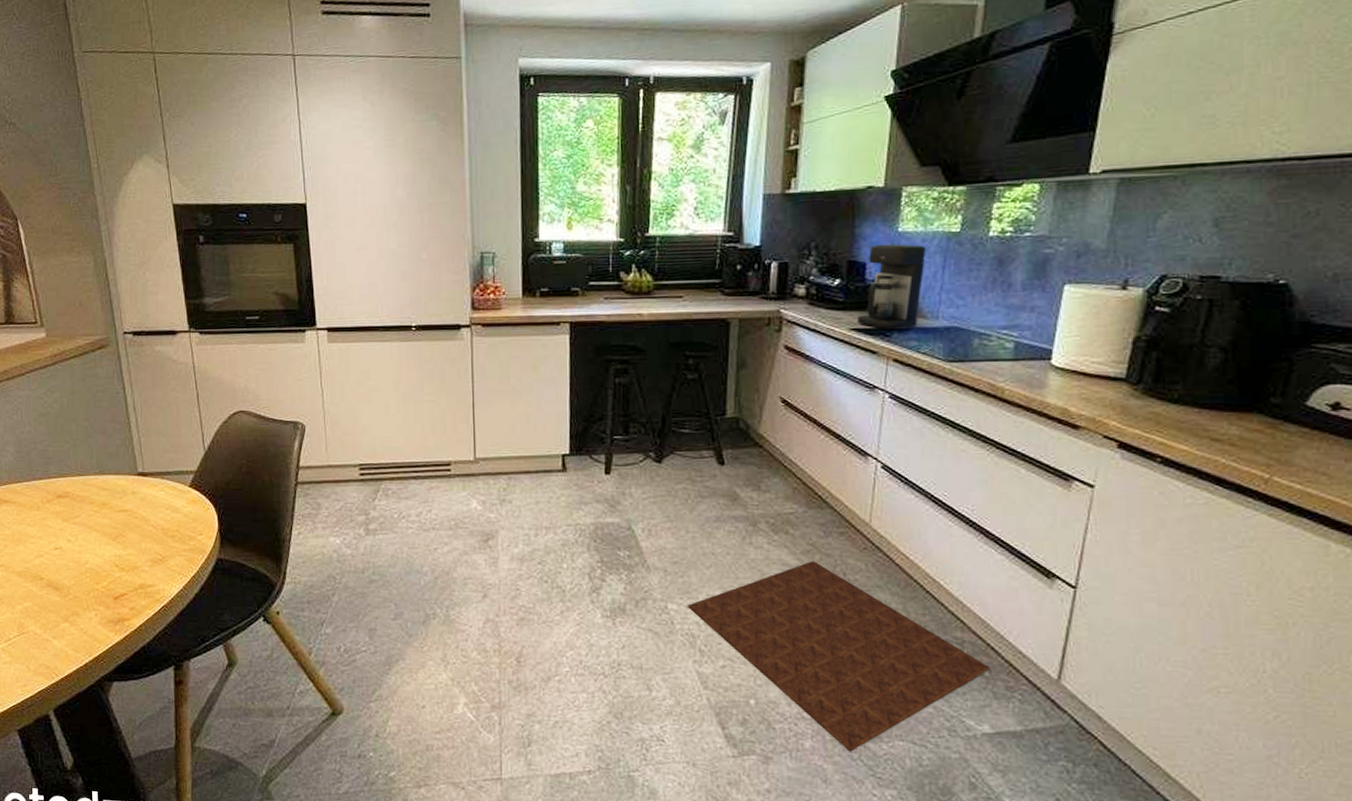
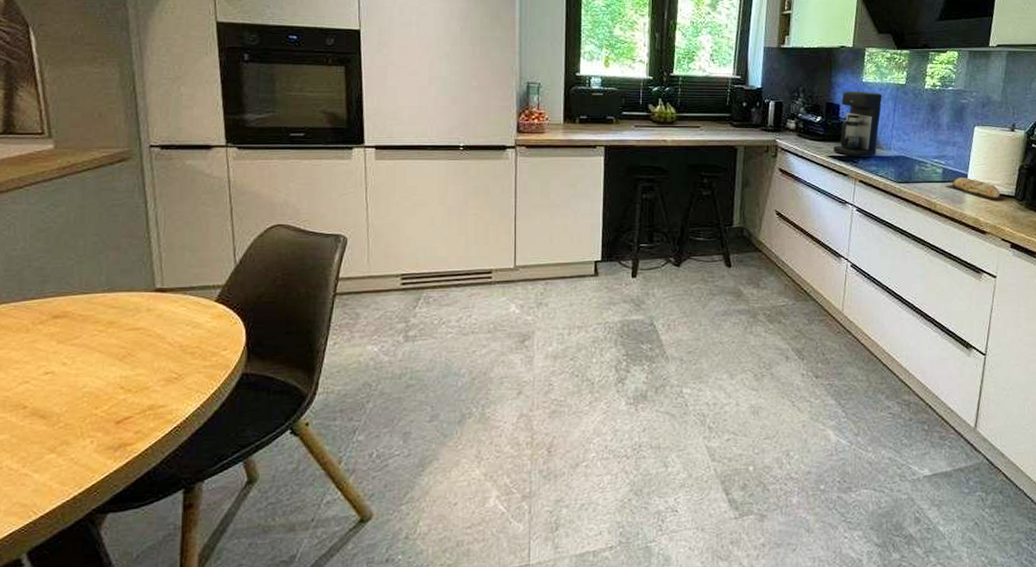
doormat: present [688,561,990,751] -> none [700,345,929,502]
bread loaf: none [1015,354,1116,386] -> present [943,178,1009,202]

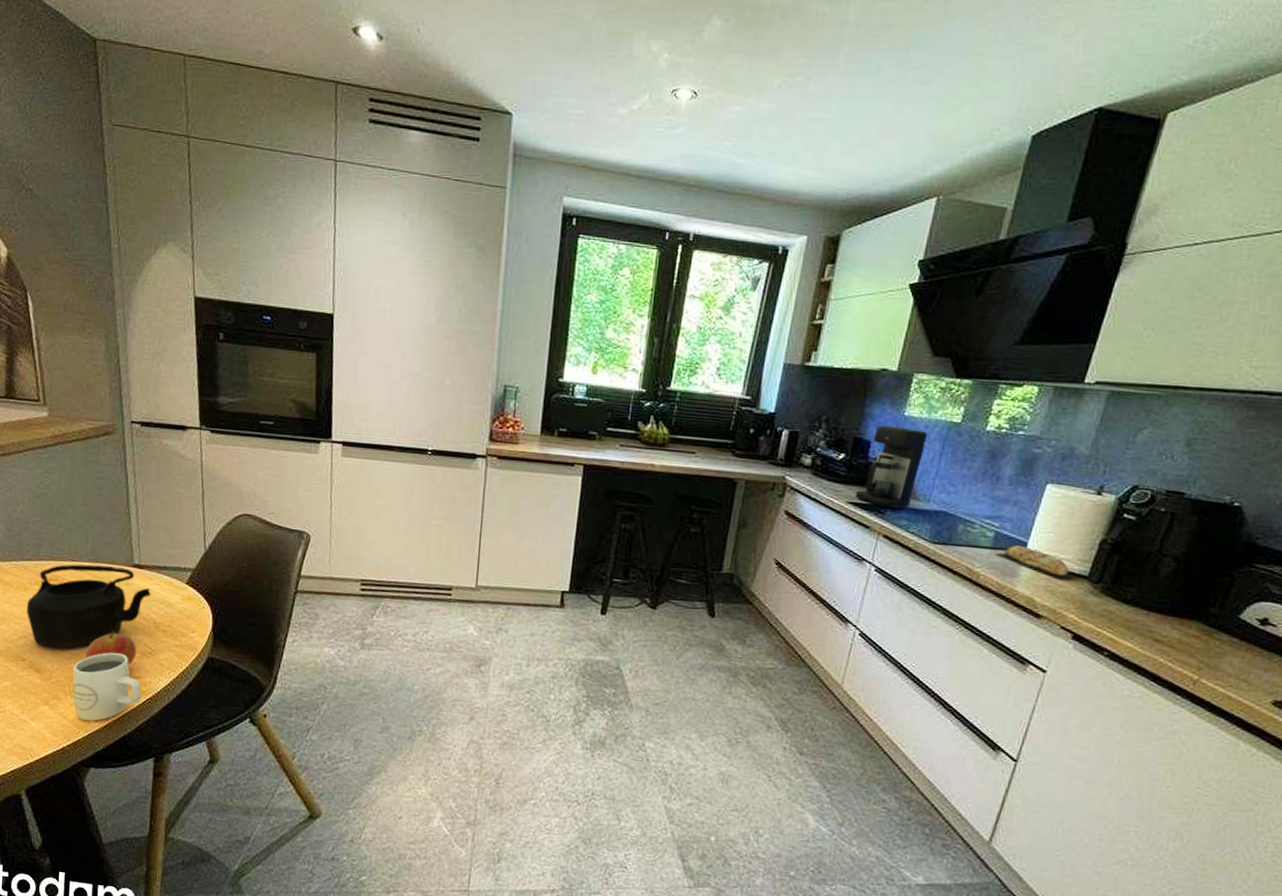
teapot: none [28,294,176,390] -> present [26,564,151,649]
mug: none [84,383,167,462] -> present [72,652,141,721]
fruit: none [100,360,161,396] -> present [85,630,137,665]

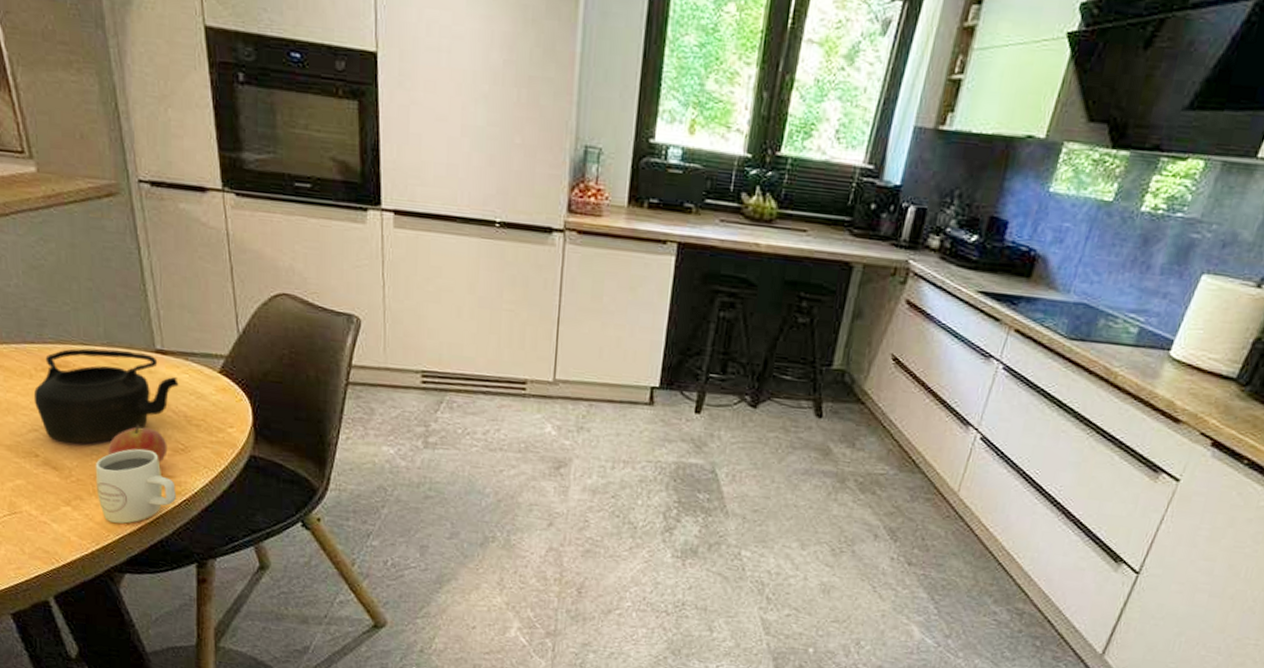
coffee maker: present [856,425,928,508] -> none [987,202,1075,299]
bread loaf: present [992,545,1079,581] -> none [1134,343,1227,383]

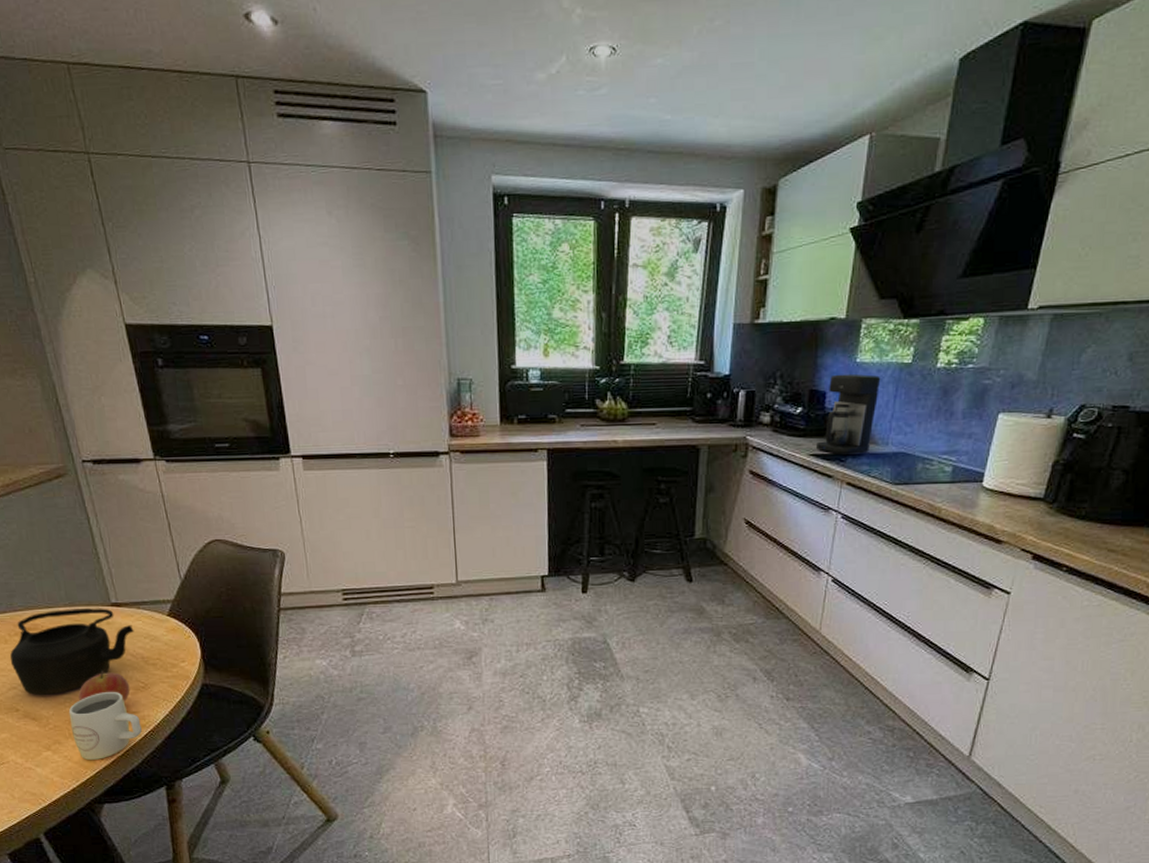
coffee maker: none [987,202,1075,299] -> present [816,373,881,455]

